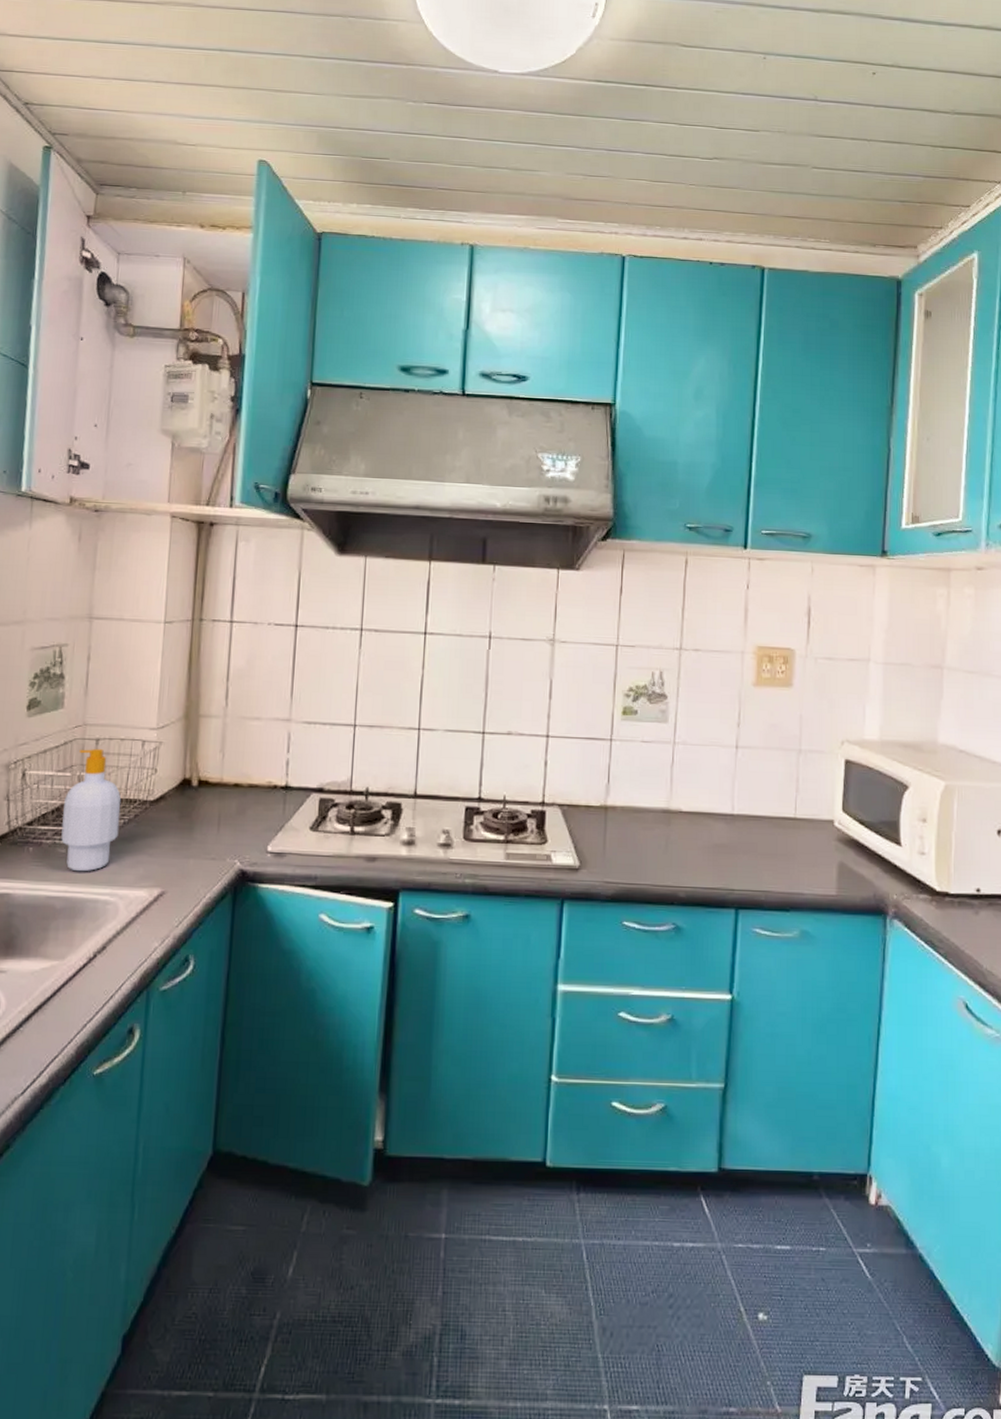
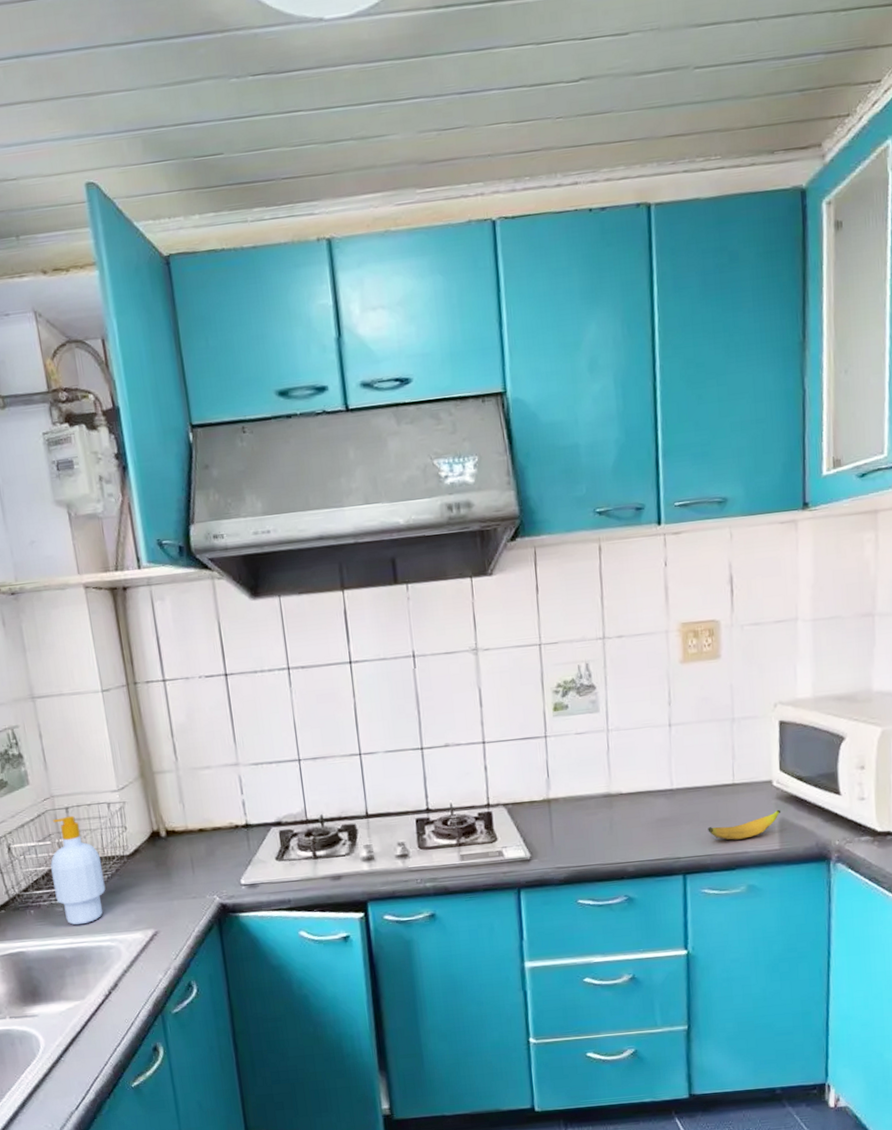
banana: none [765,852,841,879] -> present [708,809,781,840]

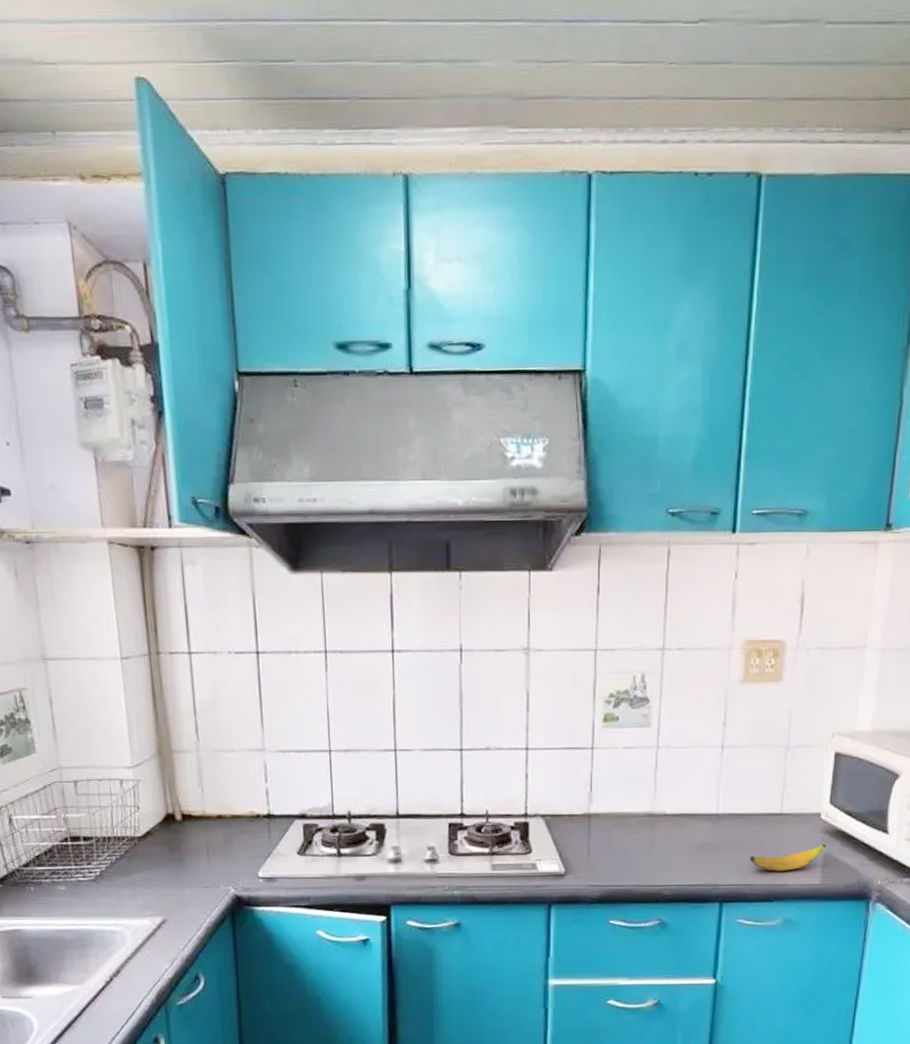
soap bottle: present [50,815,106,925] -> none [54,790,113,906]

